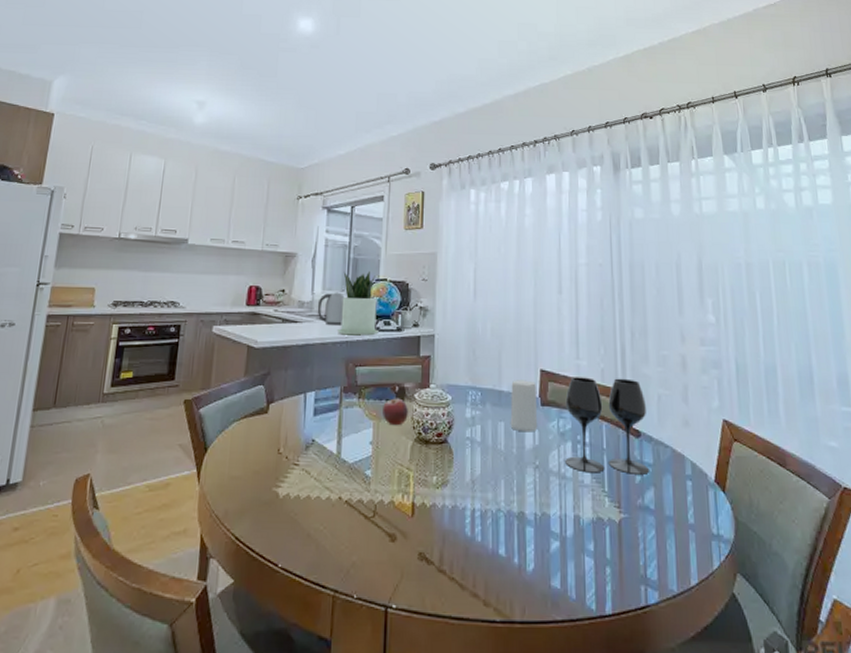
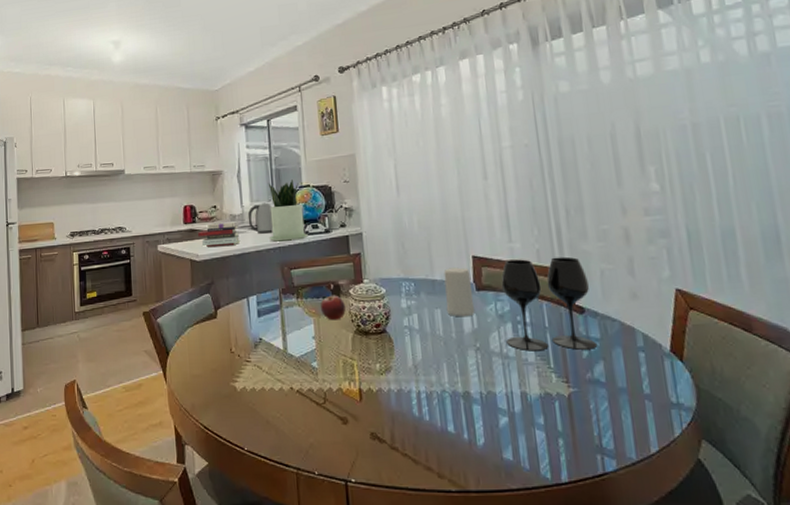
books: none [260,308,306,335] -> present [198,221,241,247]

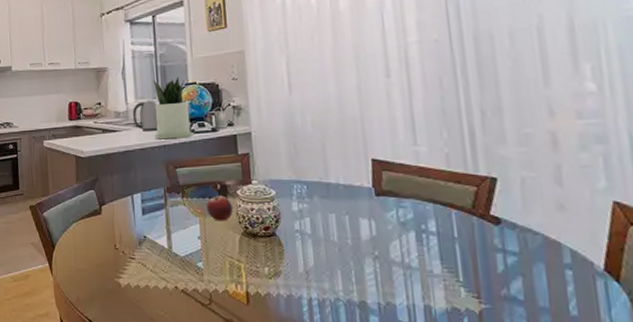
books: present [198,221,241,247] -> none [83,118,125,144]
candle: present [443,267,475,317] -> none [339,170,374,223]
wine glass: present [501,256,598,351] -> none [404,162,516,264]

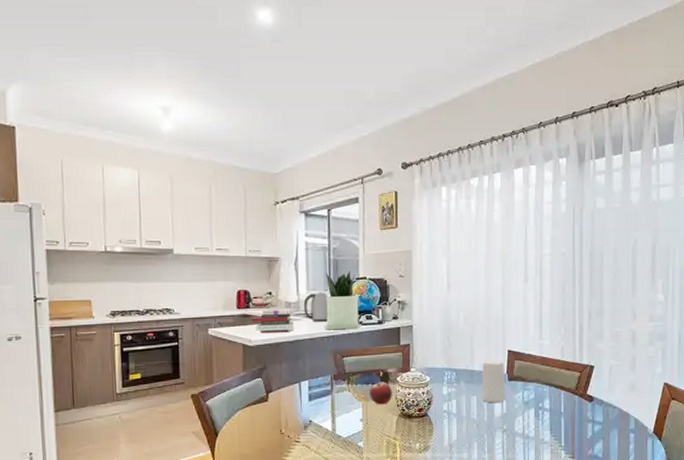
books: none [83,118,125,144] -> present [252,309,295,333]
candle: none [339,170,374,223] -> present [481,360,506,404]

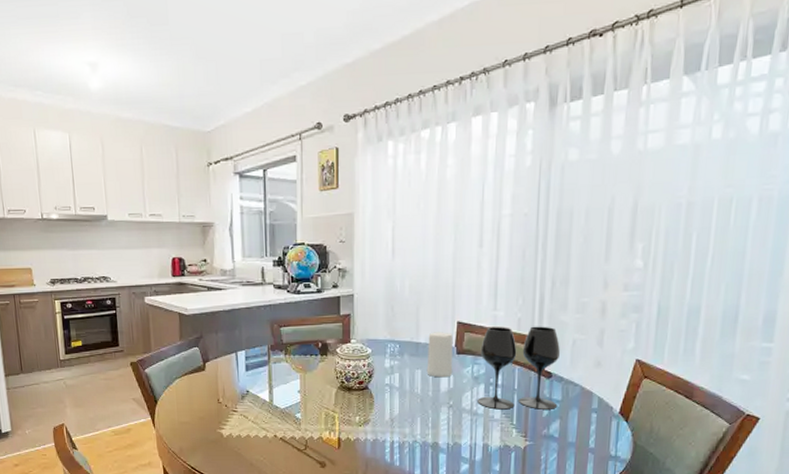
books: present [252,309,295,333] -> none [187,277,231,302]
kettle: present [303,292,331,323] -> none [239,259,267,292]
planter: present [323,271,362,330] -> none [259,236,300,299]
fruit: present [369,382,392,405] -> none [307,353,331,377]
wine glass: none [529,353,600,433] -> present [477,326,561,410]

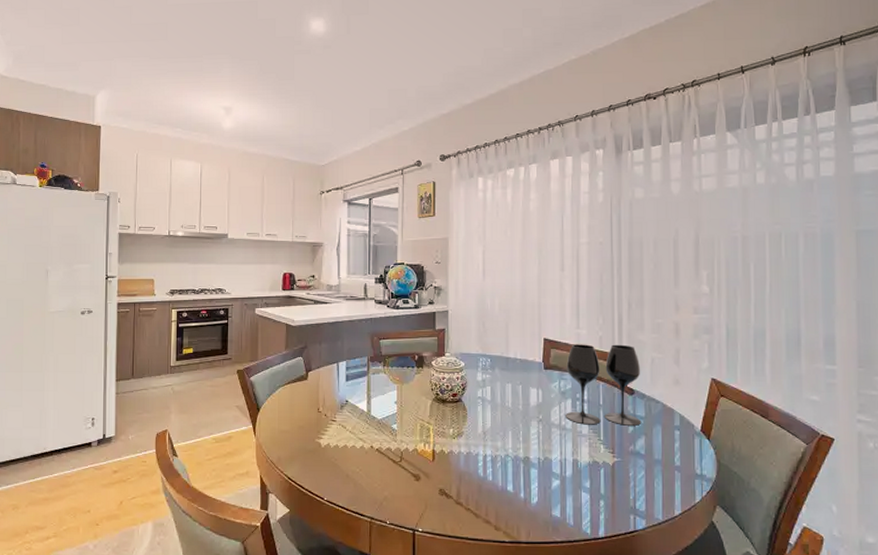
candle: present [426,332,454,378] -> none [516,348,541,392]

